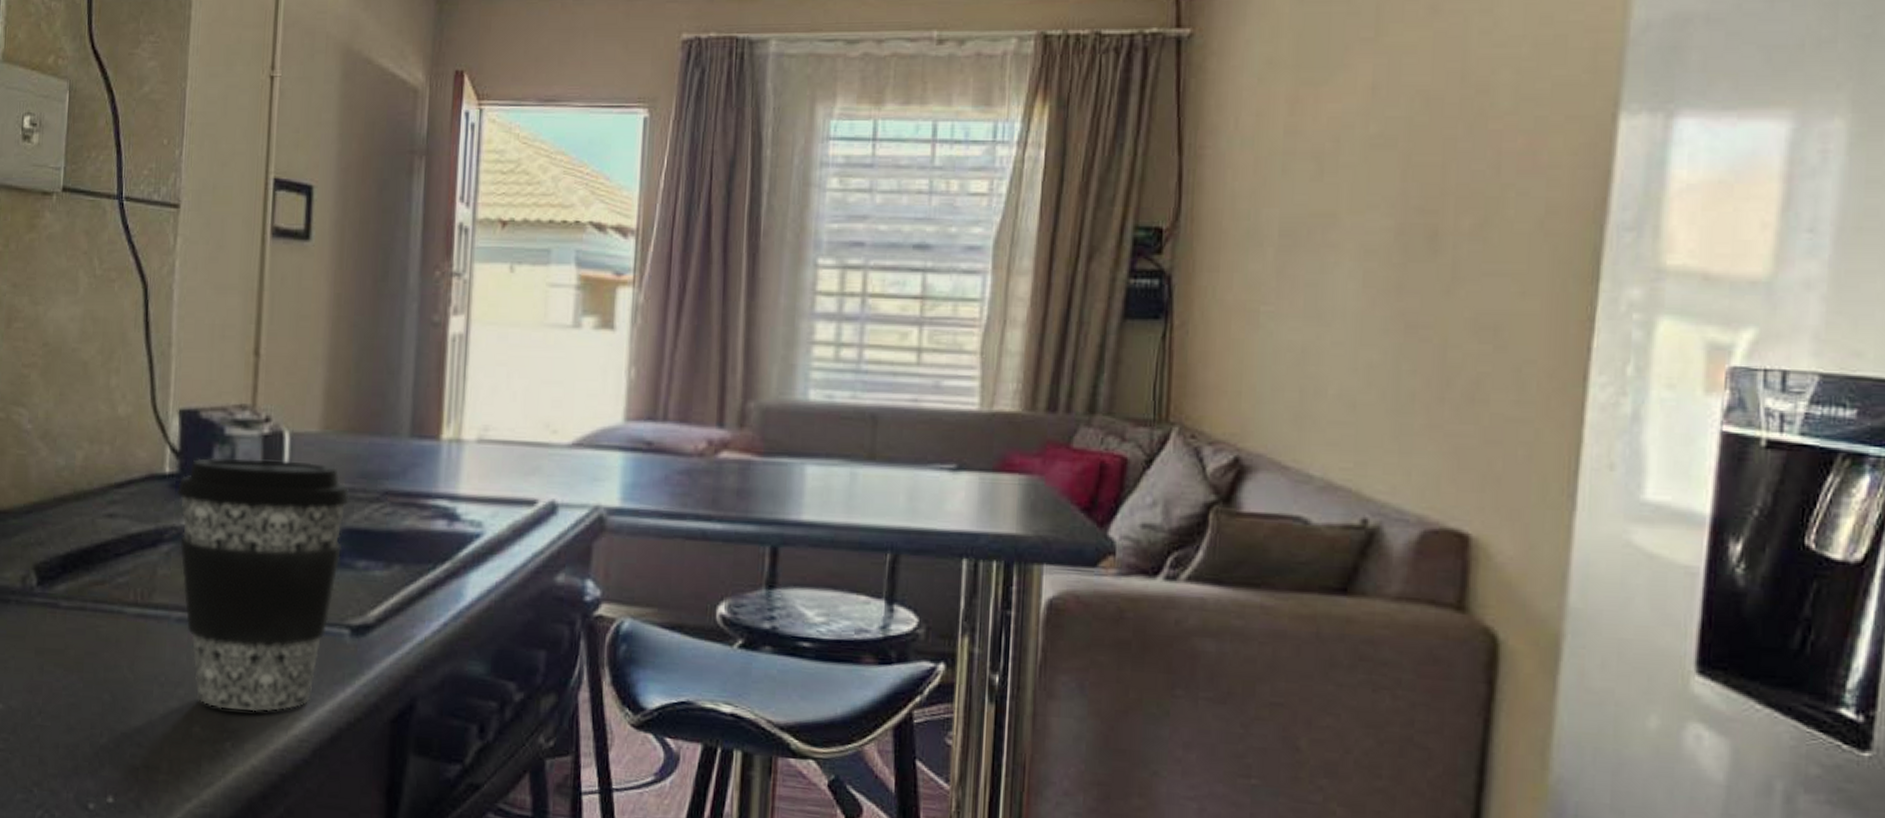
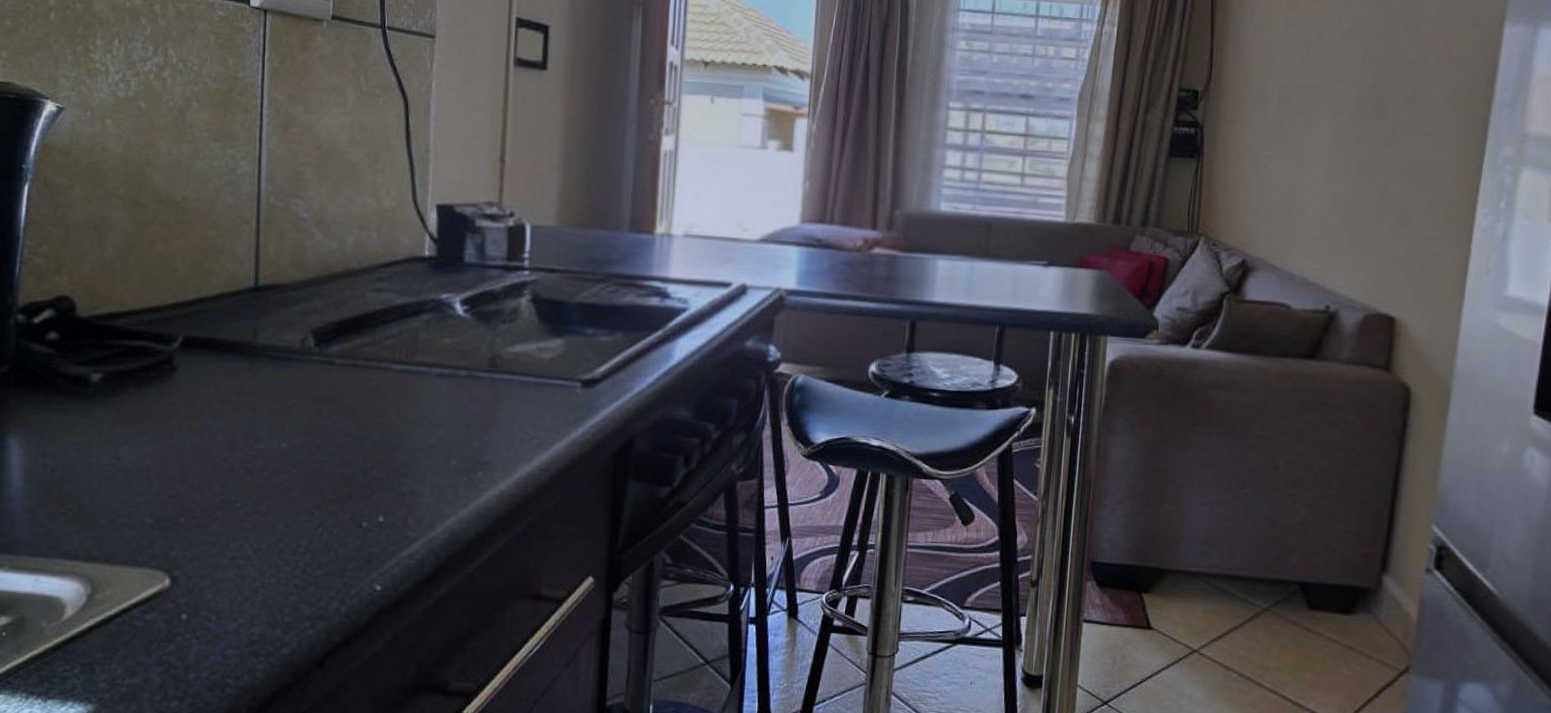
coffee cup: present [176,457,351,712] -> none [435,244,581,448]

